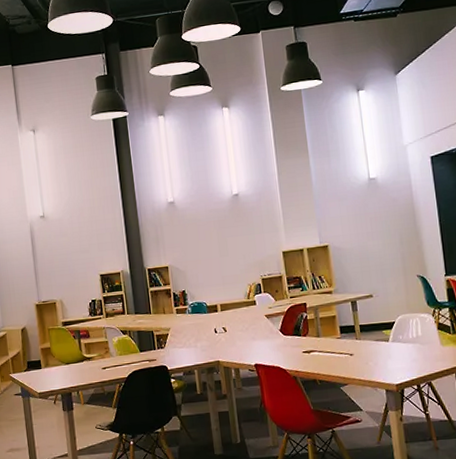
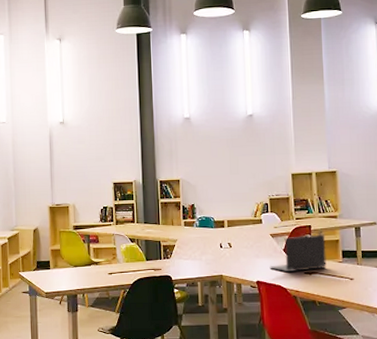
laptop: none [266,311,325,353] -> present [269,234,327,273]

